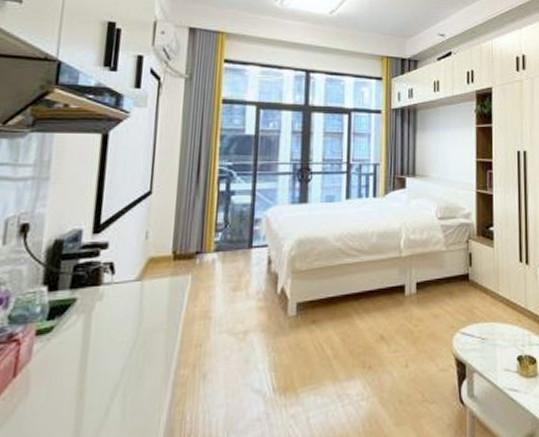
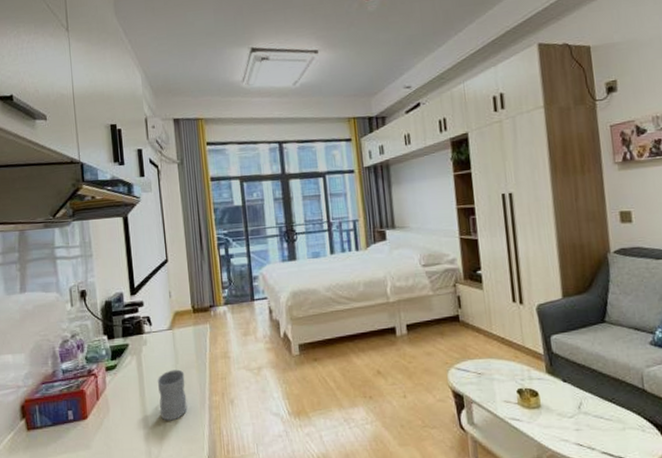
mug: none [104,333,148,405] -> present [157,369,187,421]

